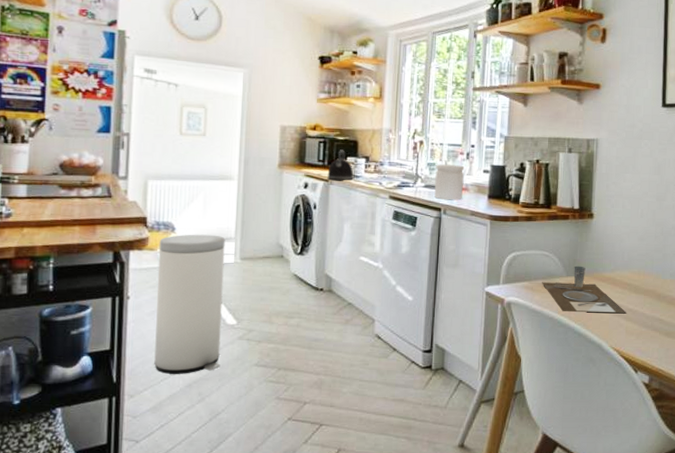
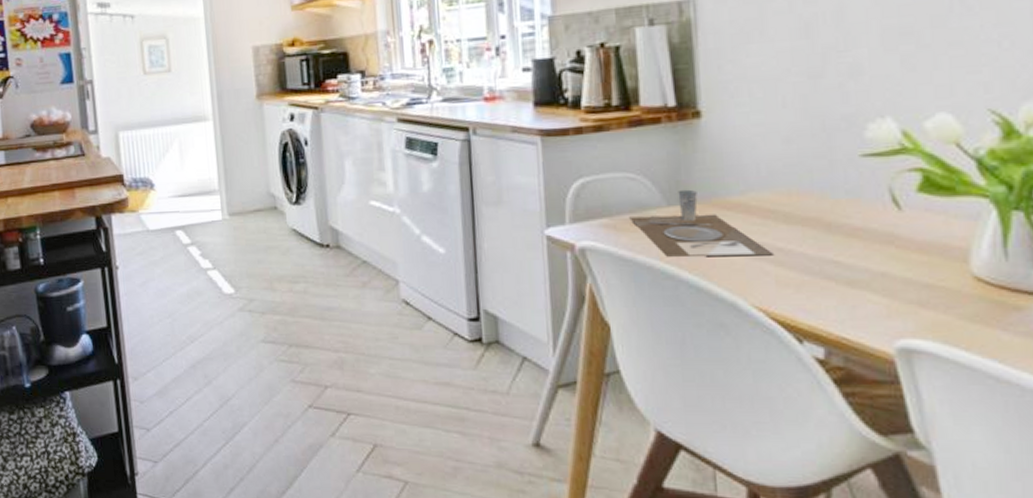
pedal bin: present [154,234,225,374] -> none [139,188,224,353]
kettle: present [327,149,354,181] -> none [315,66,349,108]
jar: present [434,164,465,201] -> none [454,65,497,116]

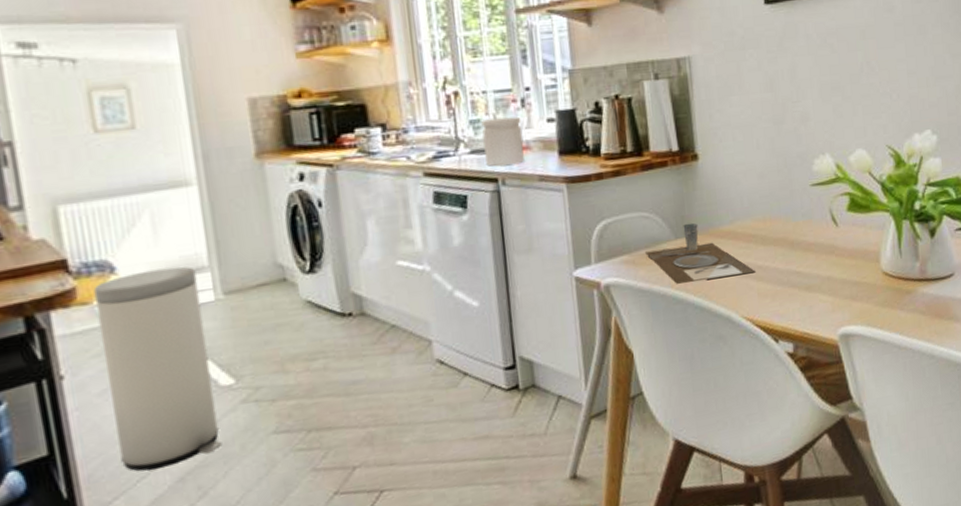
pedal bin: none [139,188,224,353] -> present [93,266,223,471]
jar: none [454,65,497,116] -> present [481,116,524,168]

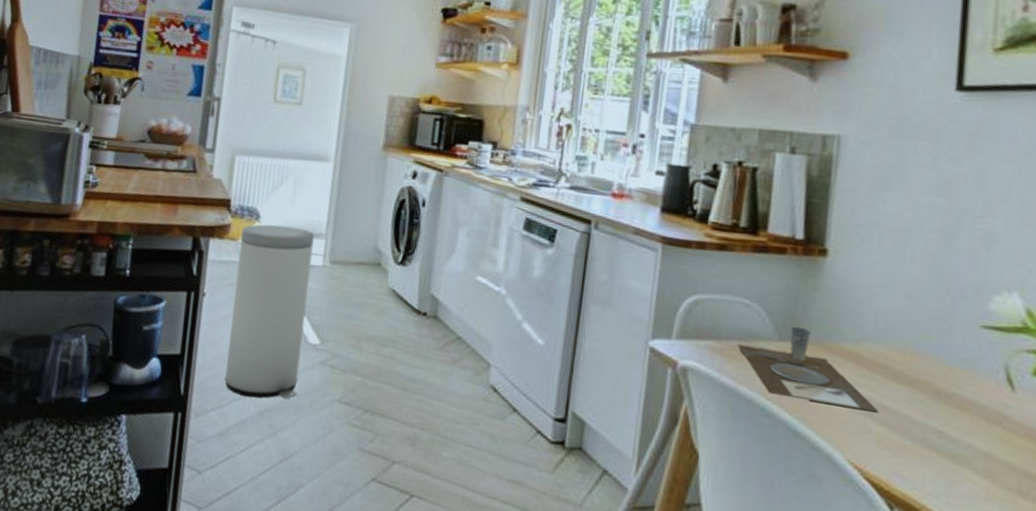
jar: present [481,116,524,168] -> none [583,158,629,212]

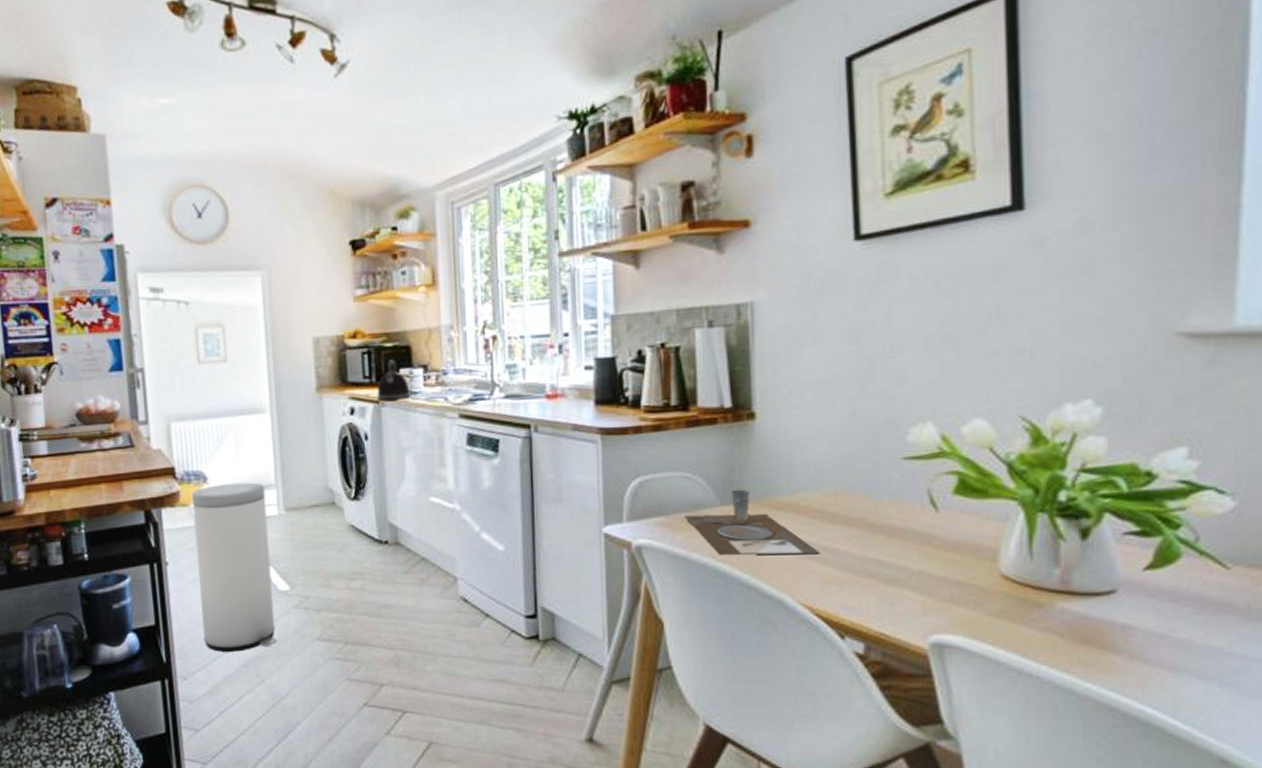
kettle: none [441,130,476,174] -> present [377,359,411,402]

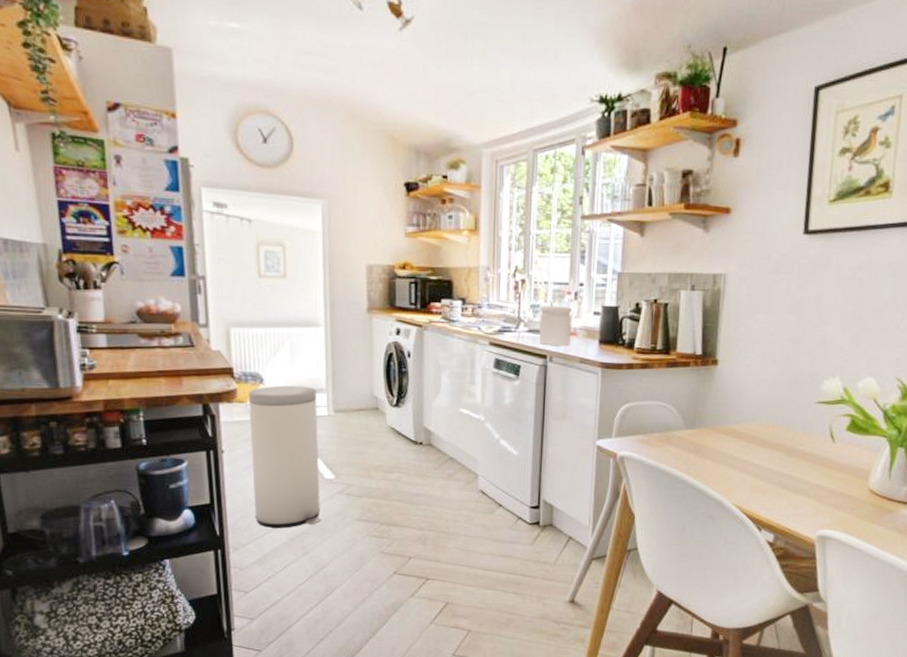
kettle: present [377,359,411,402] -> none [421,291,450,327]
jar: none [517,363,558,413] -> present [539,306,573,347]
place setting: present [685,489,820,556] -> none [658,417,752,469]

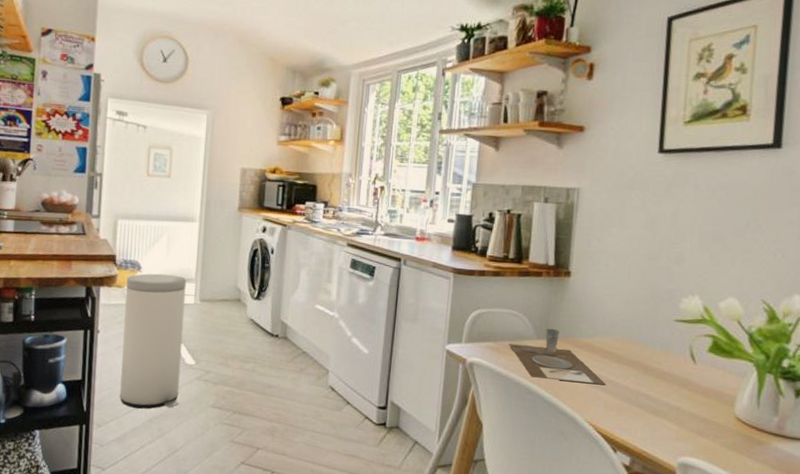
jar: present [539,306,573,347] -> none [394,211,428,251]
place setting: none [658,417,752,469] -> present [509,328,606,386]

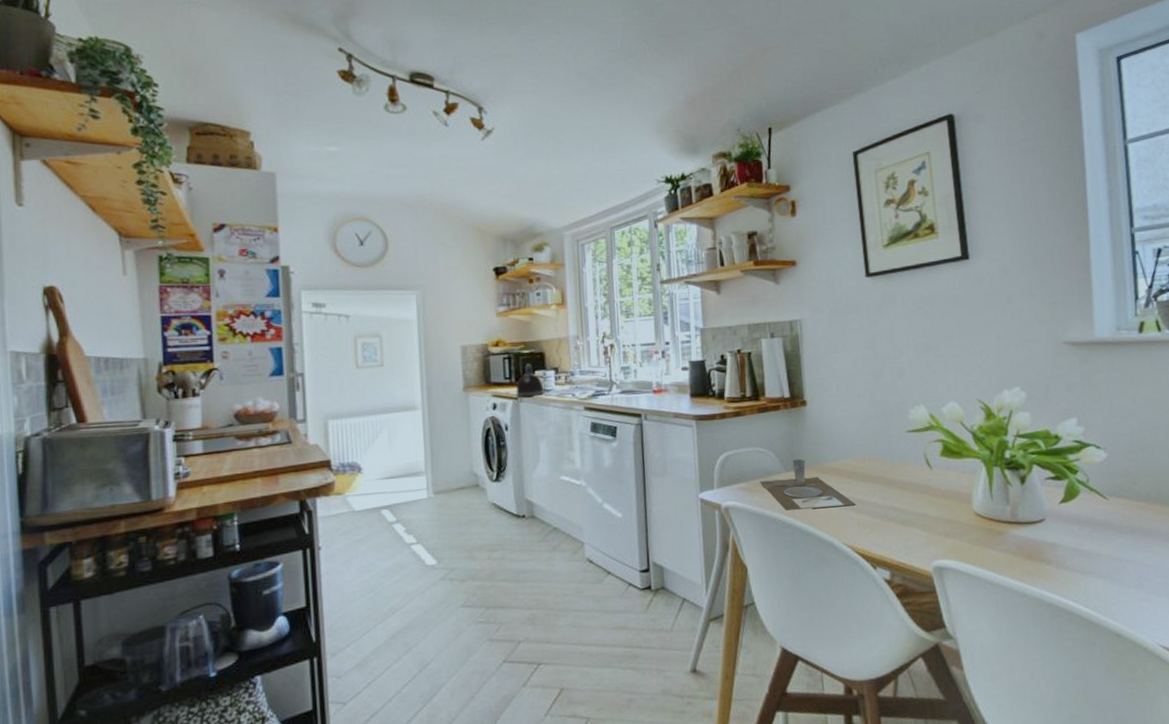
pedal bin: present [120,273,187,409] -> none [346,470,425,627]
kettle: none [285,194,312,227] -> present [516,363,544,398]

